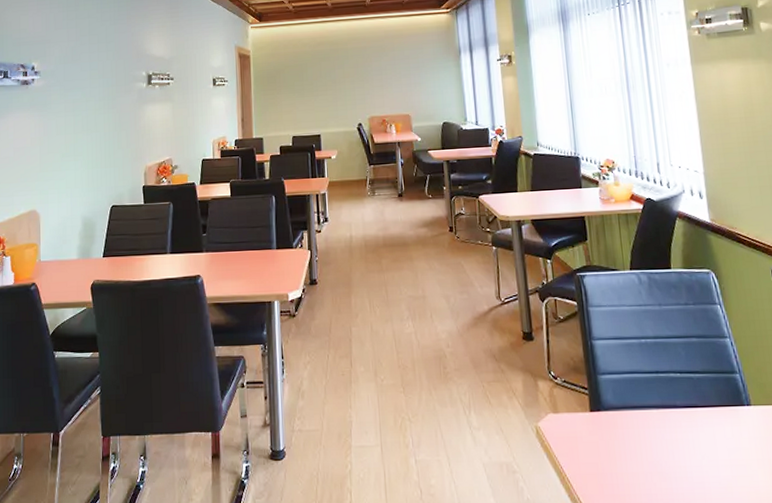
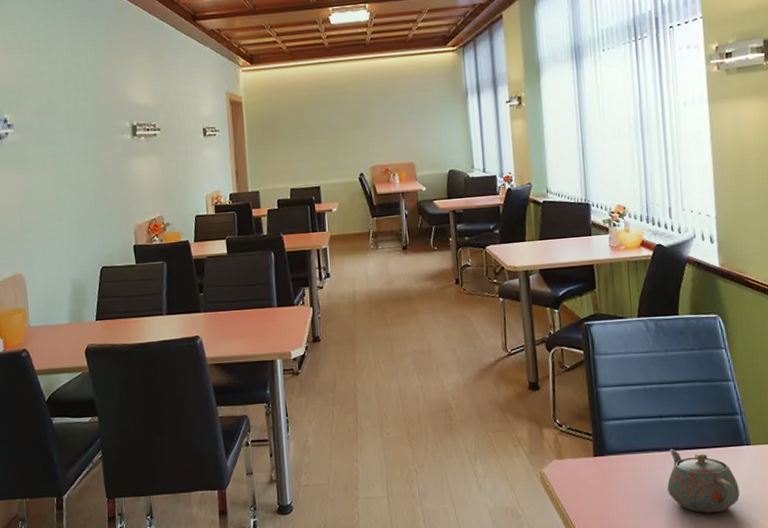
teapot: none [667,407,743,477] -> present [667,449,740,513]

